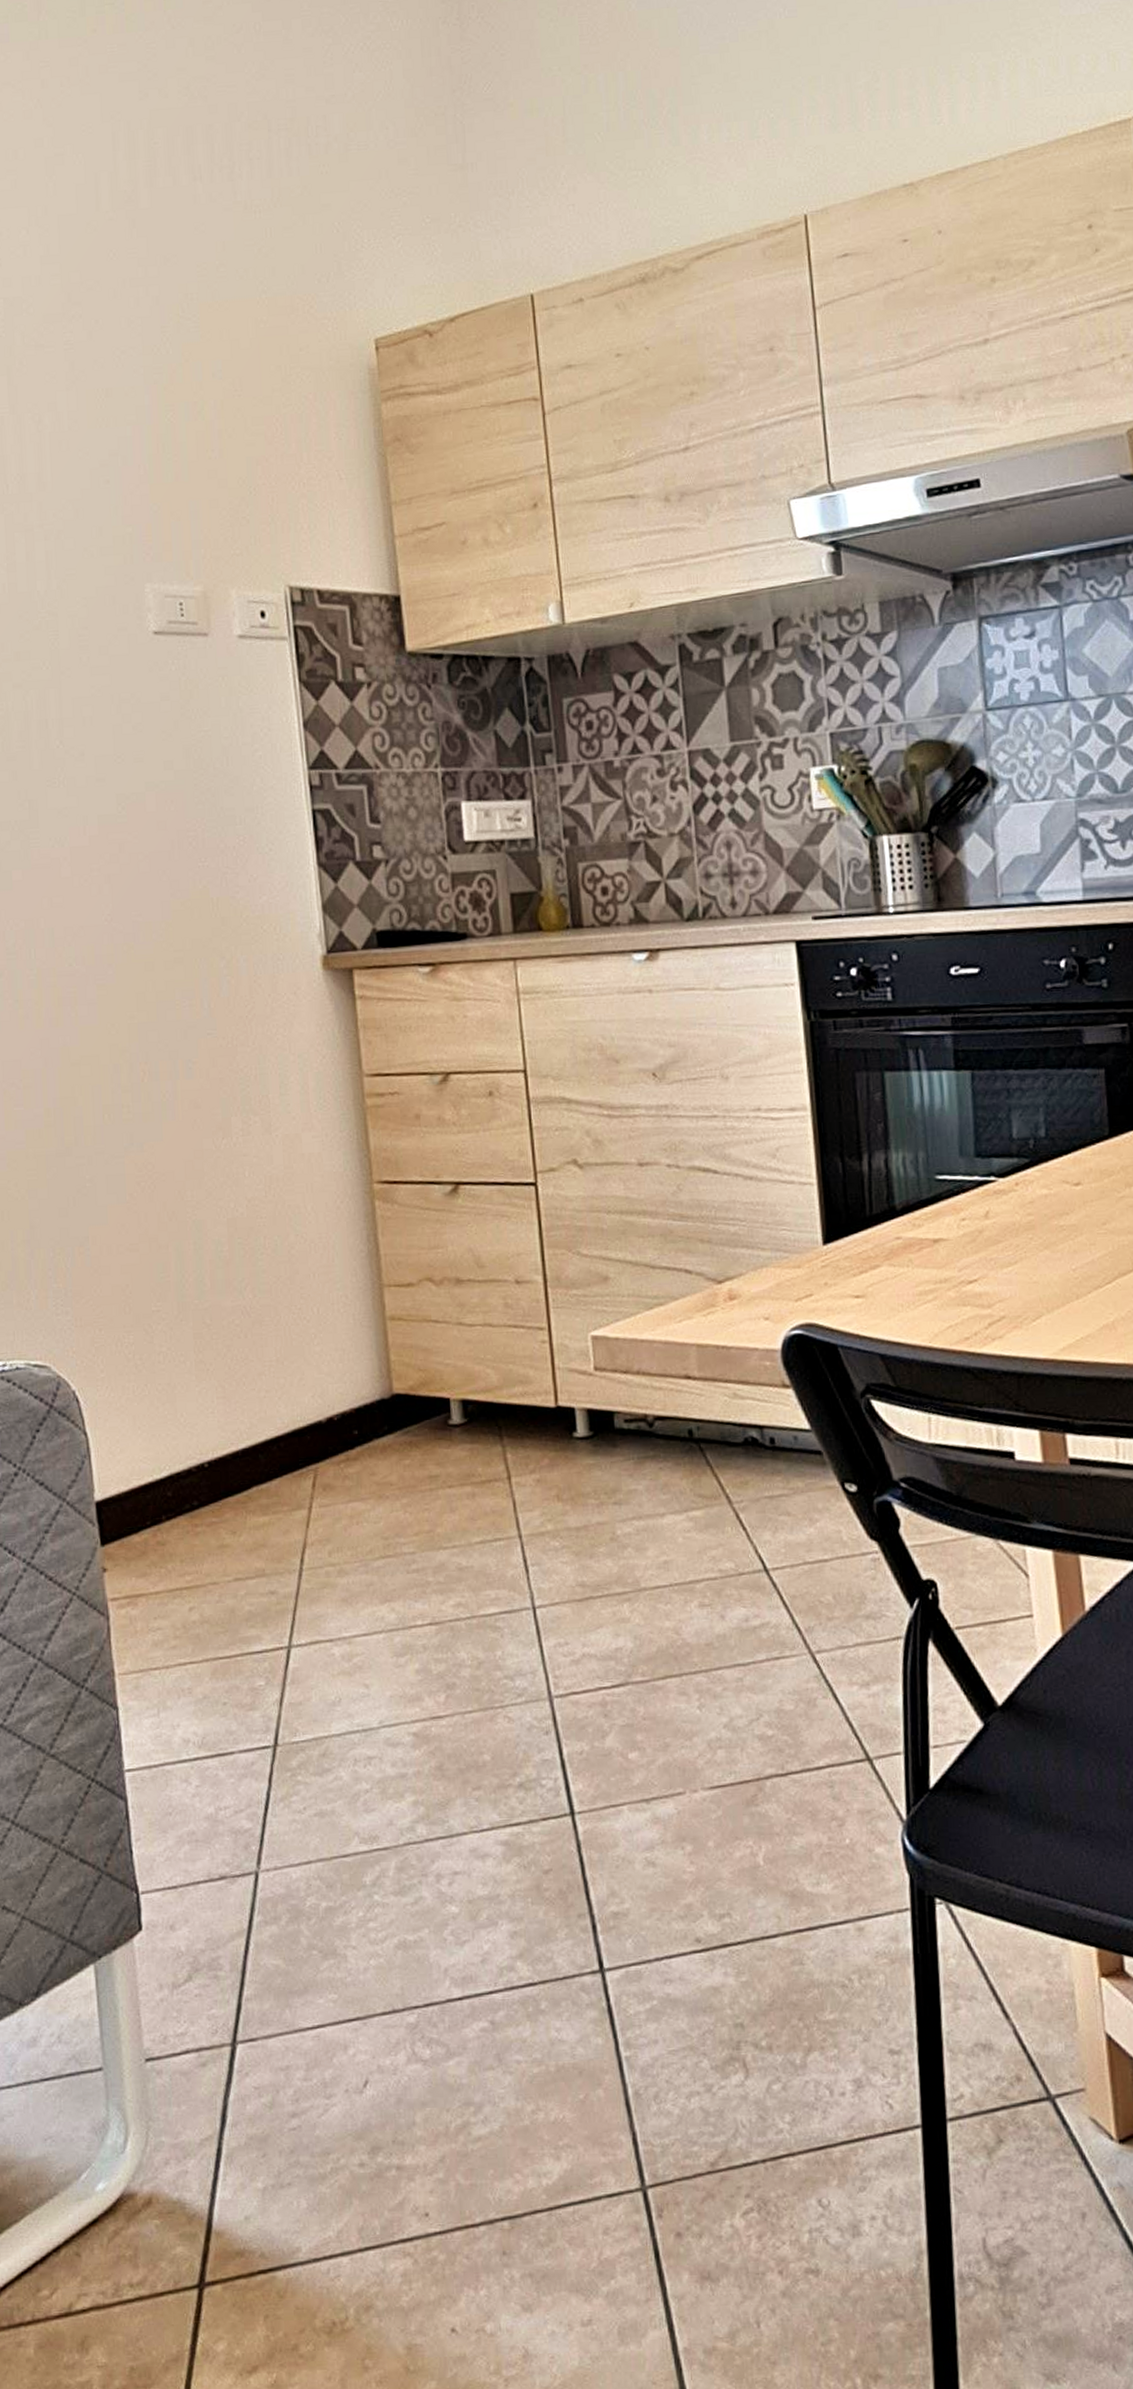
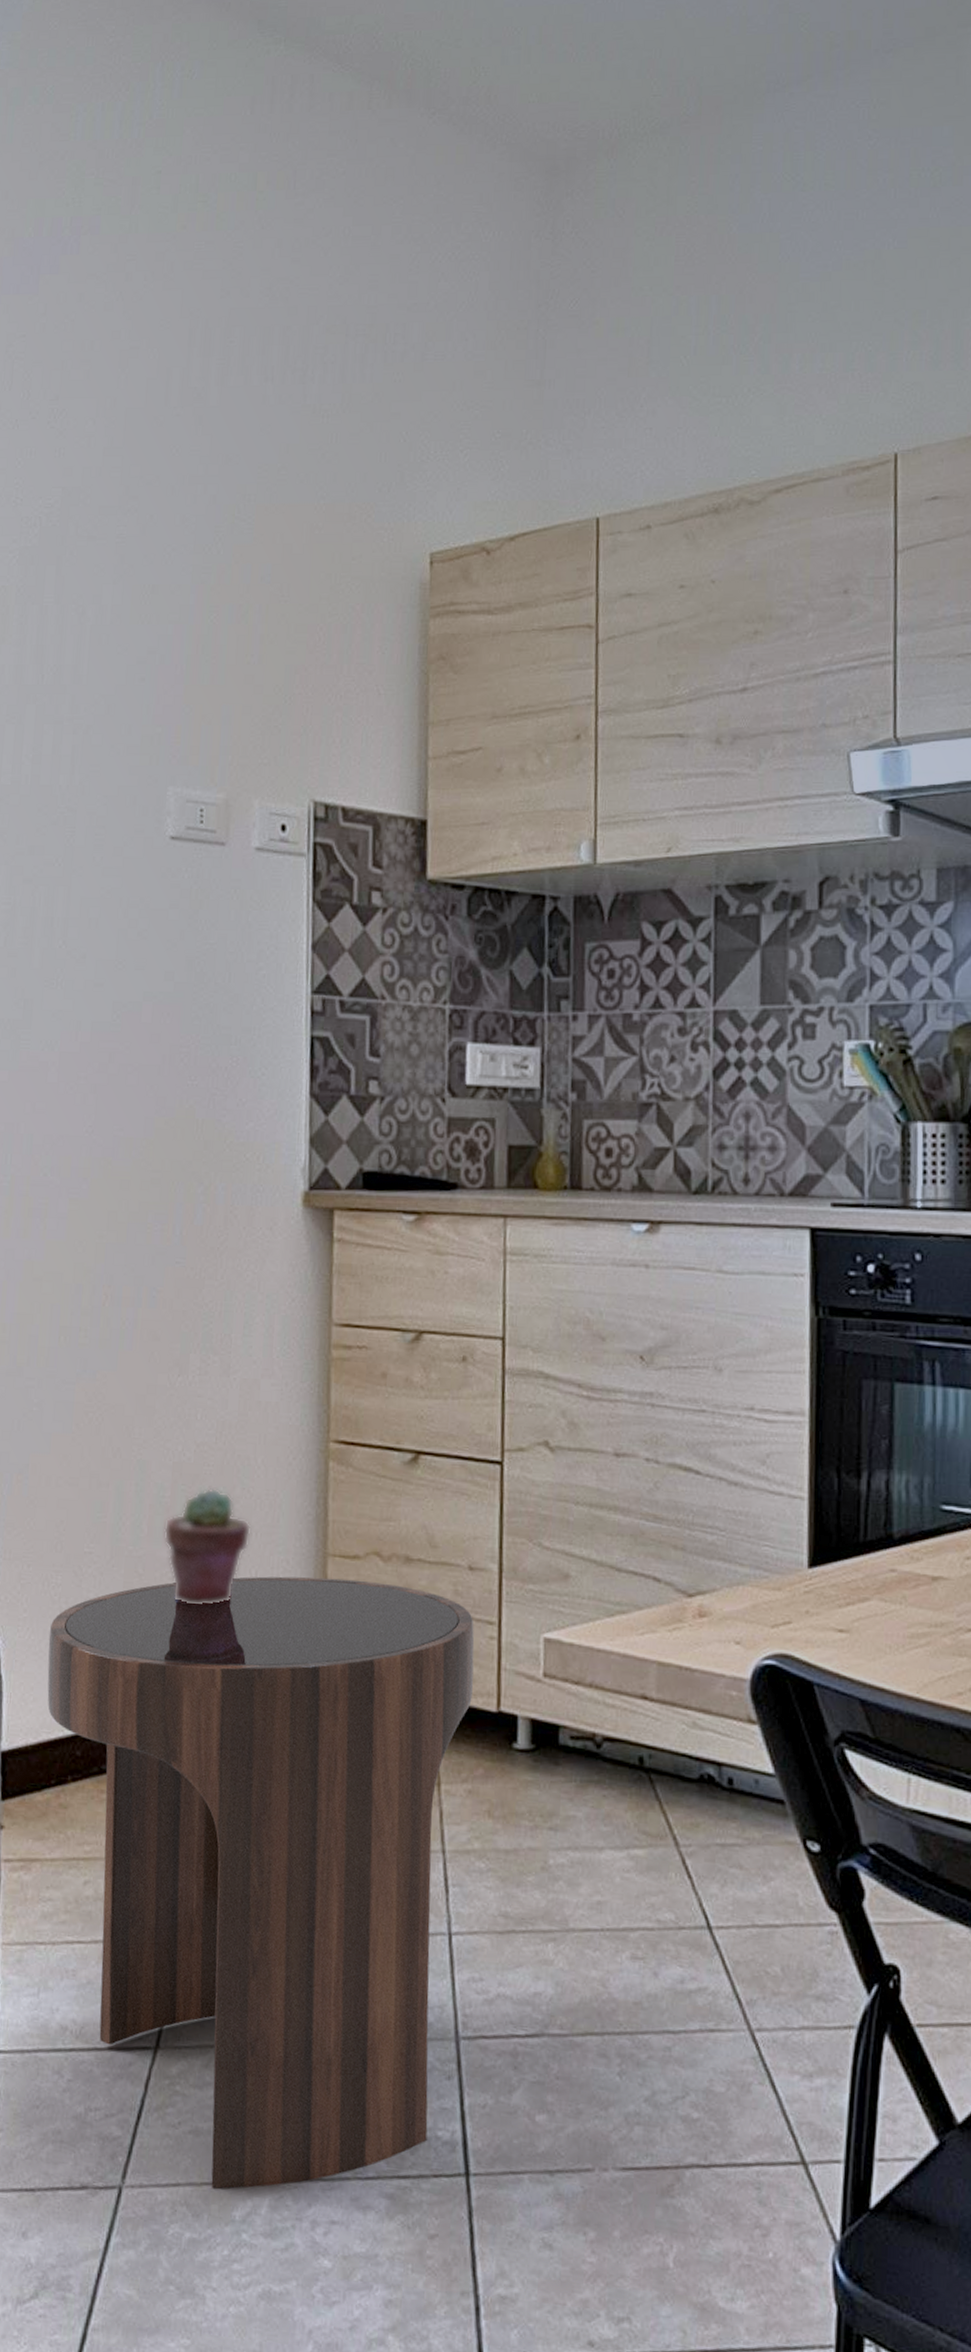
side table: none [127,1305,533,1861] -> present [47,1576,475,2190]
potted succulent: none [226,1238,309,1346] -> present [164,1488,252,1604]

